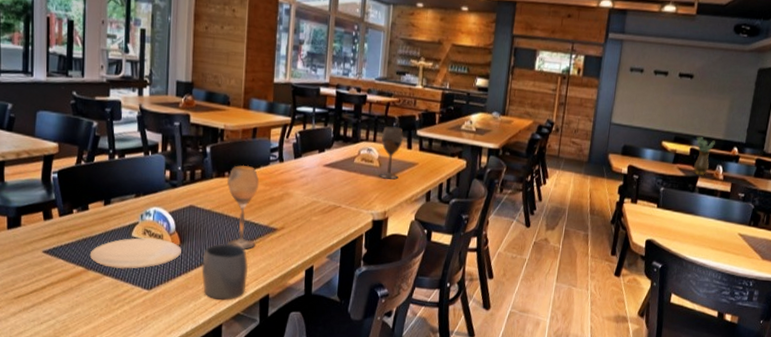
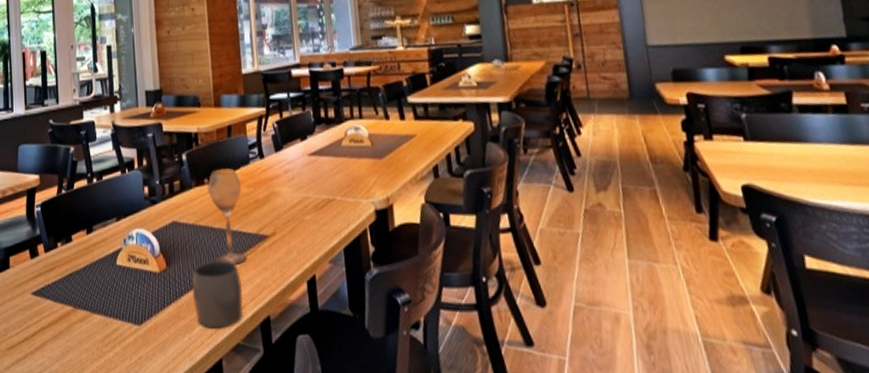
plate: present [89,238,181,270] -> none [76,264,169,305]
wine glass: present [379,126,403,180] -> none [368,96,396,159]
vase: present [693,134,715,175] -> none [771,38,804,89]

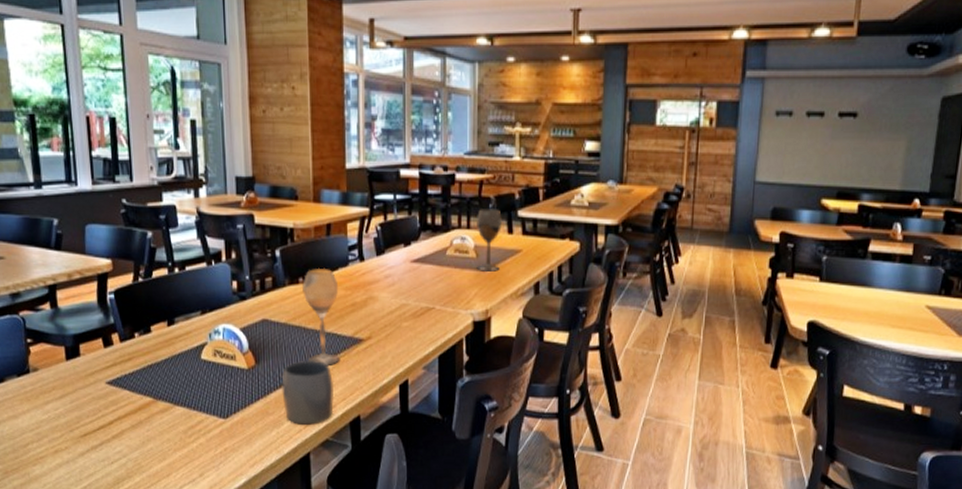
wine glass: none [368,96,396,159] -> present [476,207,502,272]

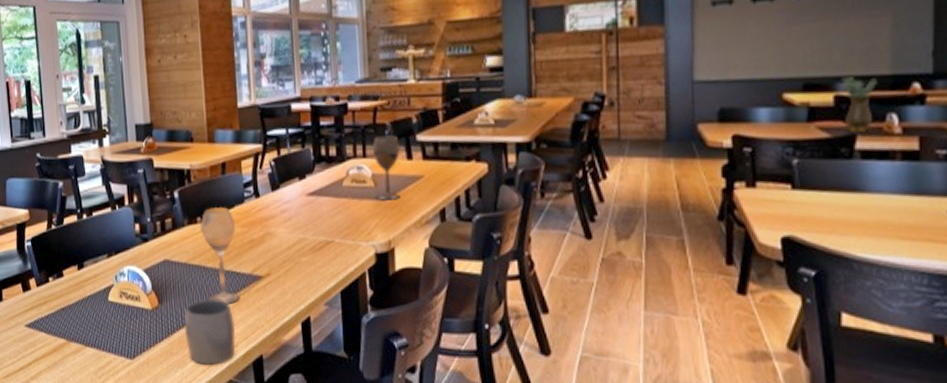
vase: none [862,187,890,237] -> present [840,74,877,133]

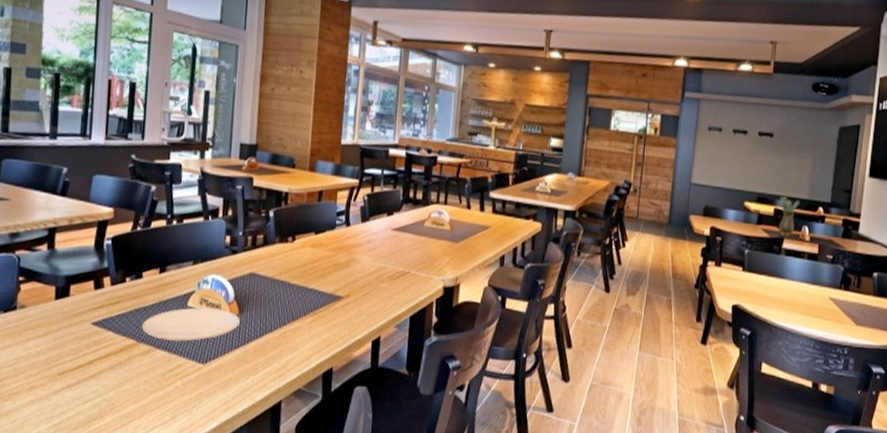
plate: none [69,301,161,339] -> present [141,307,240,342]
mug: present [183,299,236,365] -> none [261,313,312,374]
wineglass: present [200,206,239,304] -> none [289,229,325,319]
wine glass: present [372,134,401,201] -> none [450,188,475,244]

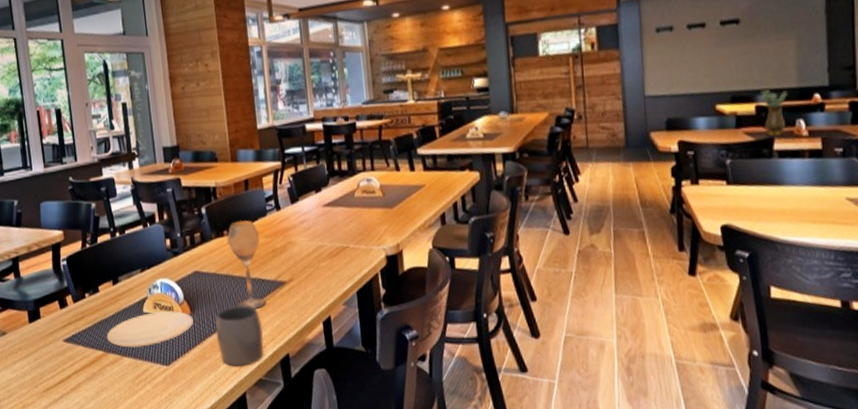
mug: none [261,313,312,374] -> present [215,305,264,366]
wineglass: none [289,229,325,319] -> present [227,219,266,309]

